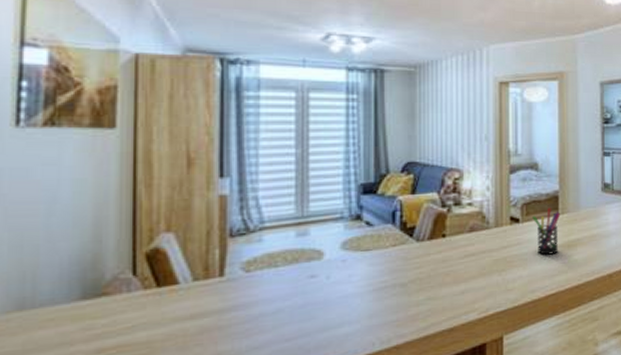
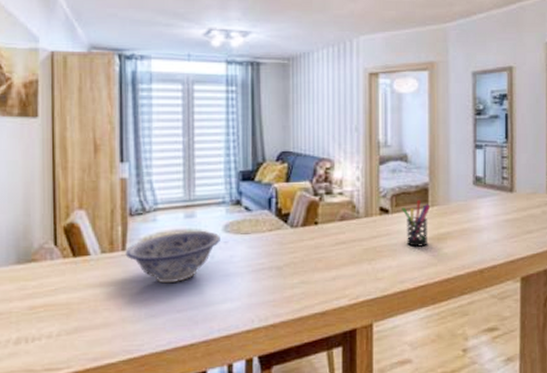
bowl: none [223,249,338,311] -> present [125,230,220,284]

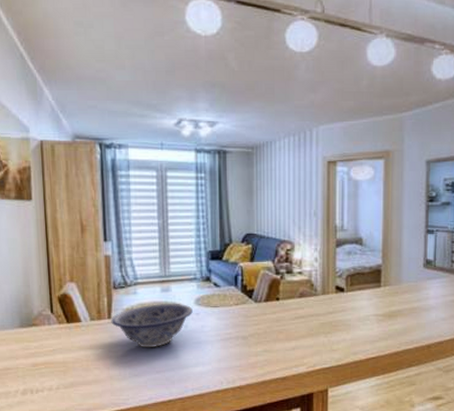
pen holder: present [402,199,431,247] -> none [356,280,383,322]

